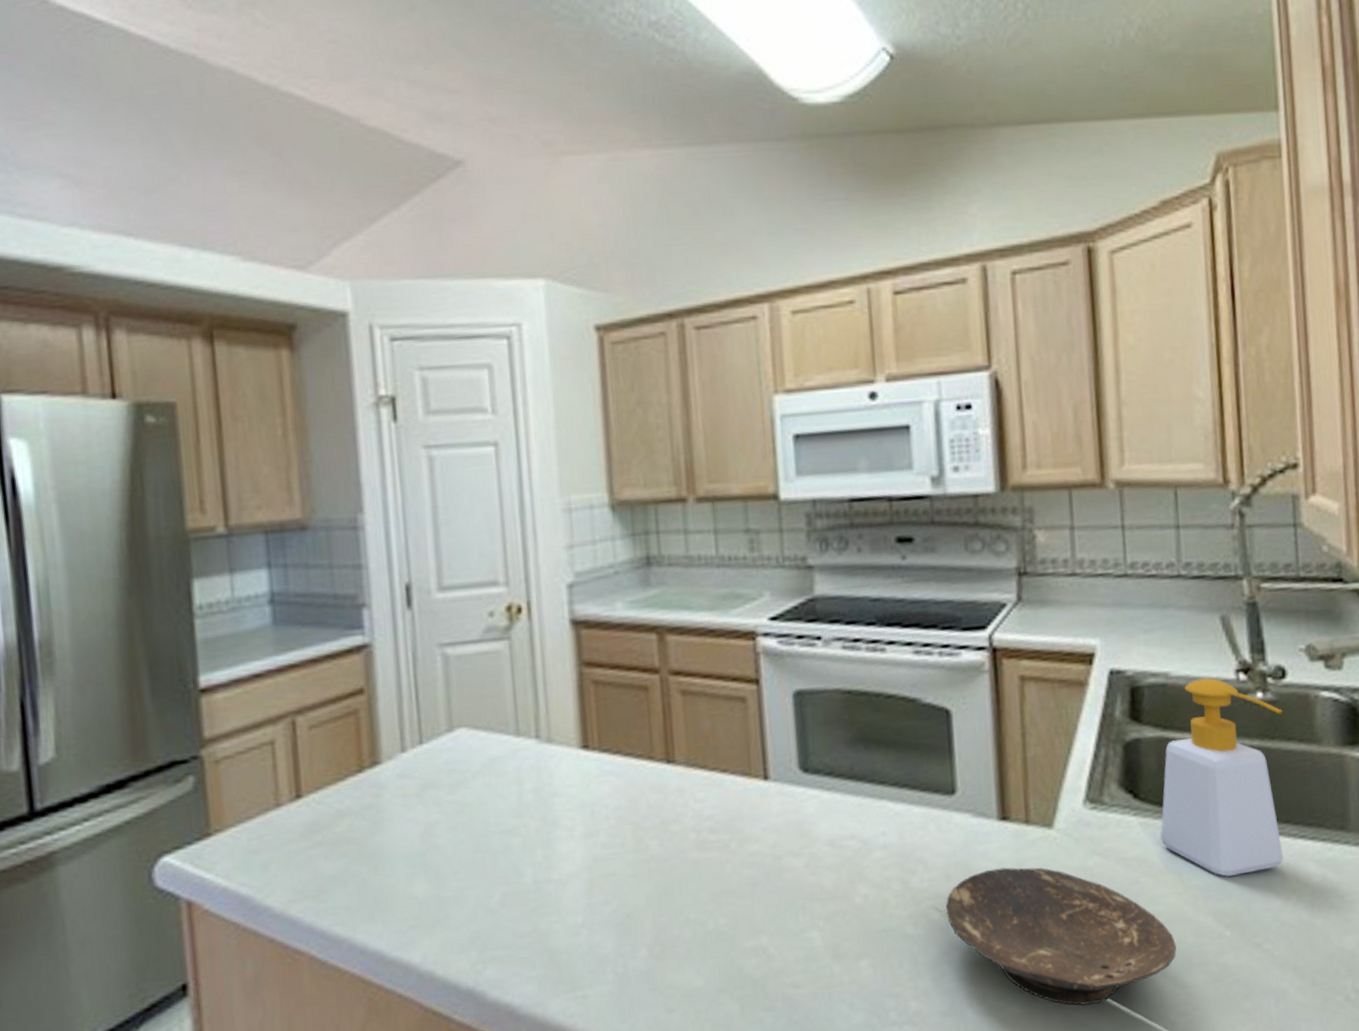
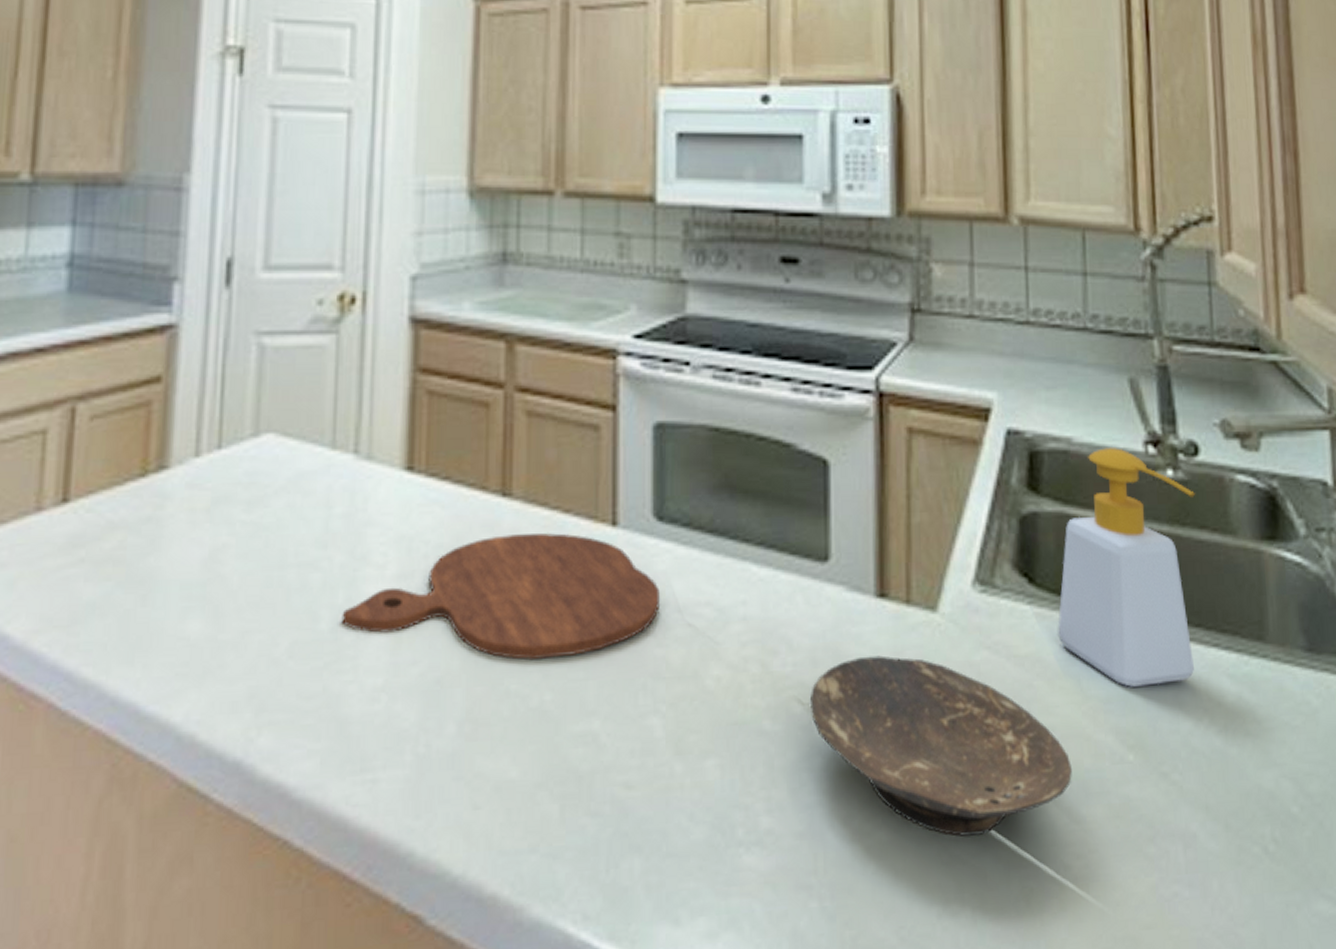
cutting board: none [541,789,811,893] -> present [341,533,660,660]

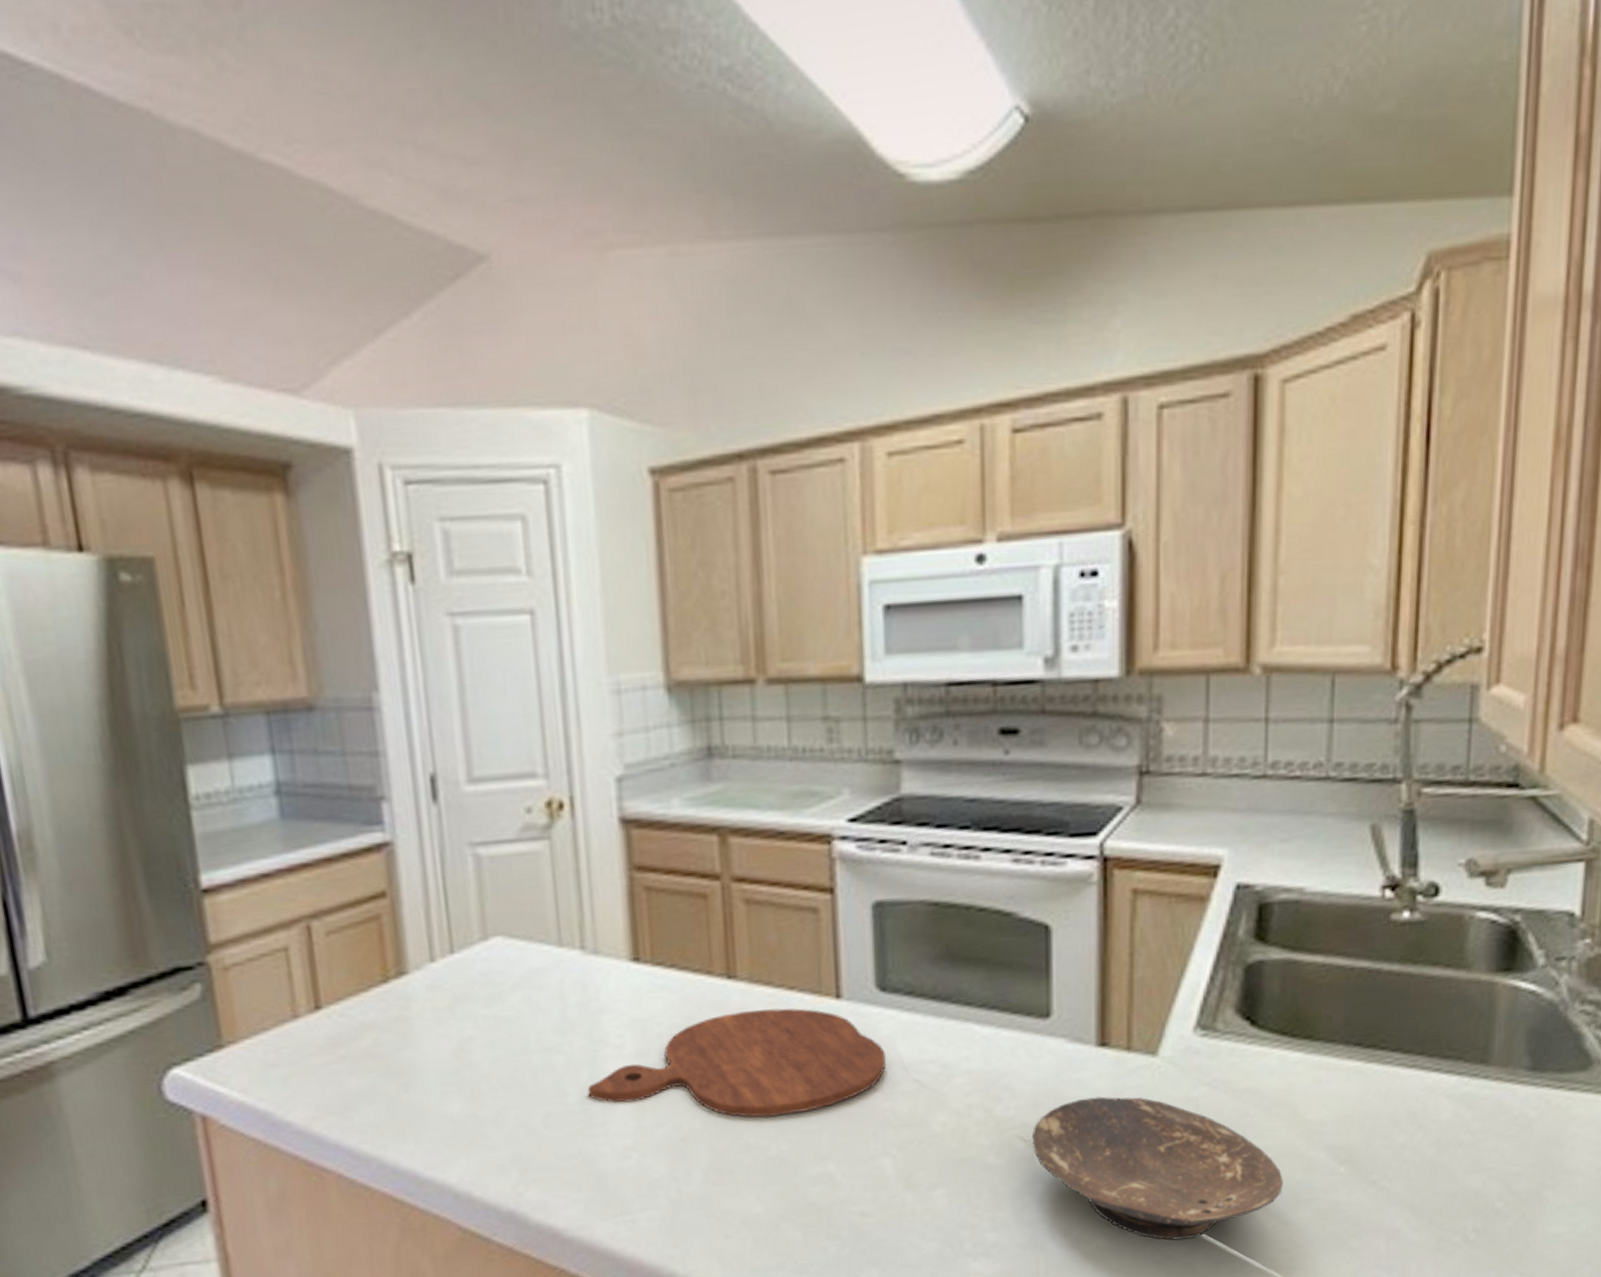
soap bottle: present [1058,446,1196,687] -> none [1277,893,1432,1111]

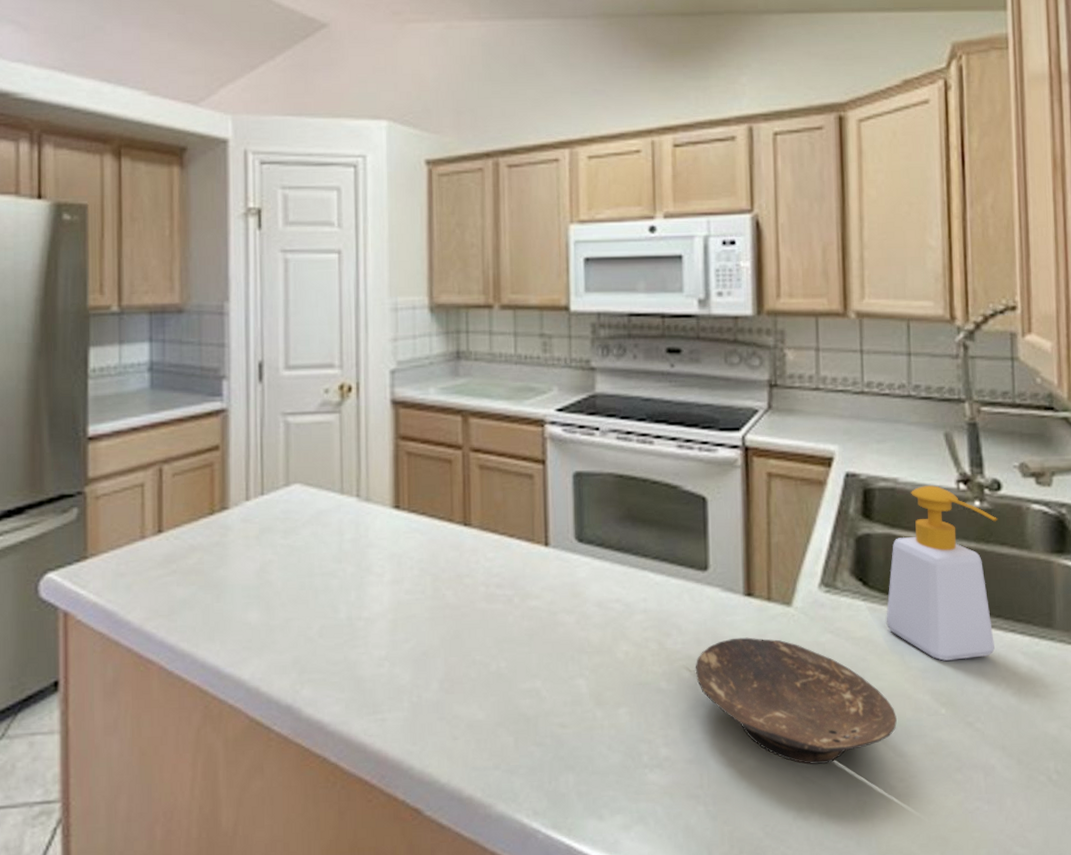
cutting board: present [587,1008,886,1118] -> none [354,551,582,639]
soap bottle: none [1277,893,1432,1111] -> present [886,484,998,661]

